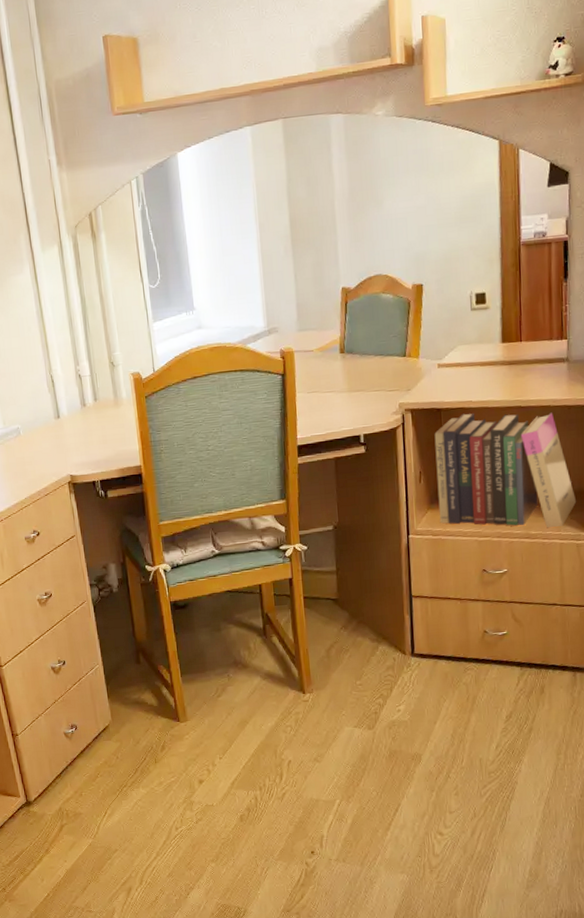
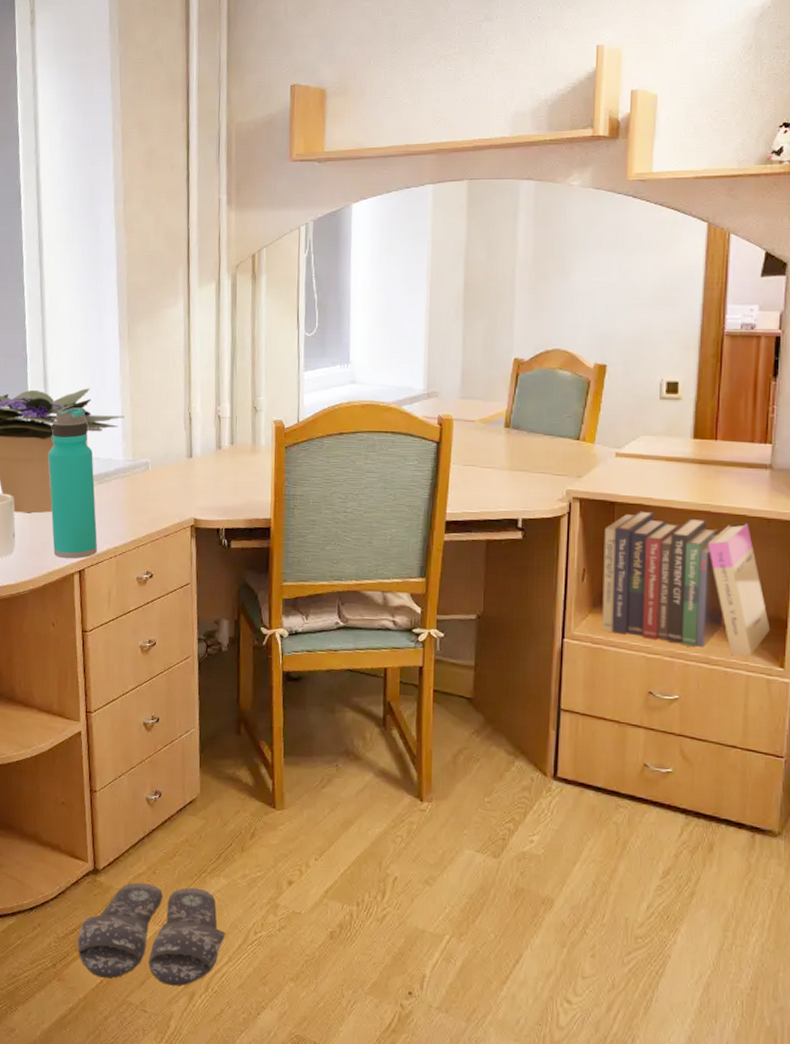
slippers: none [21,801,151,891] -> present [78,882,226,986]

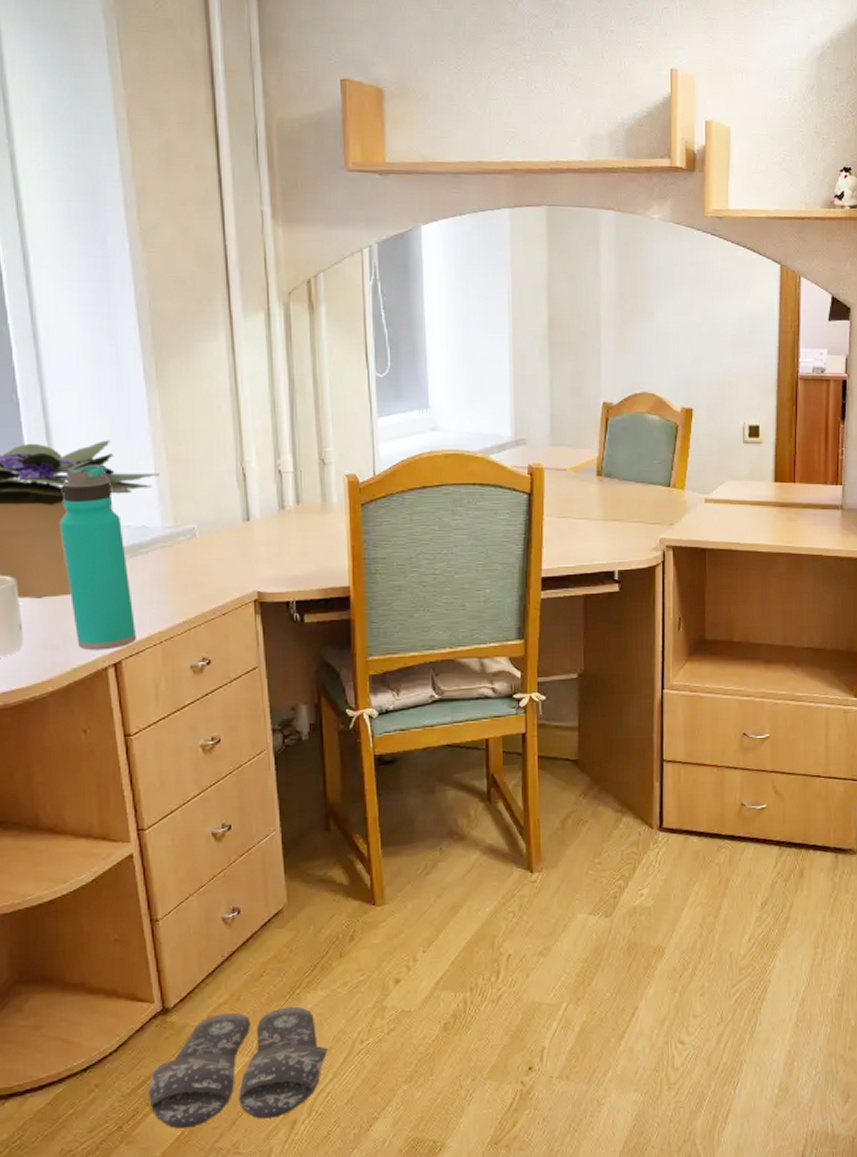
books: present [602,511,771,656] -> none [697,556,846,691]

